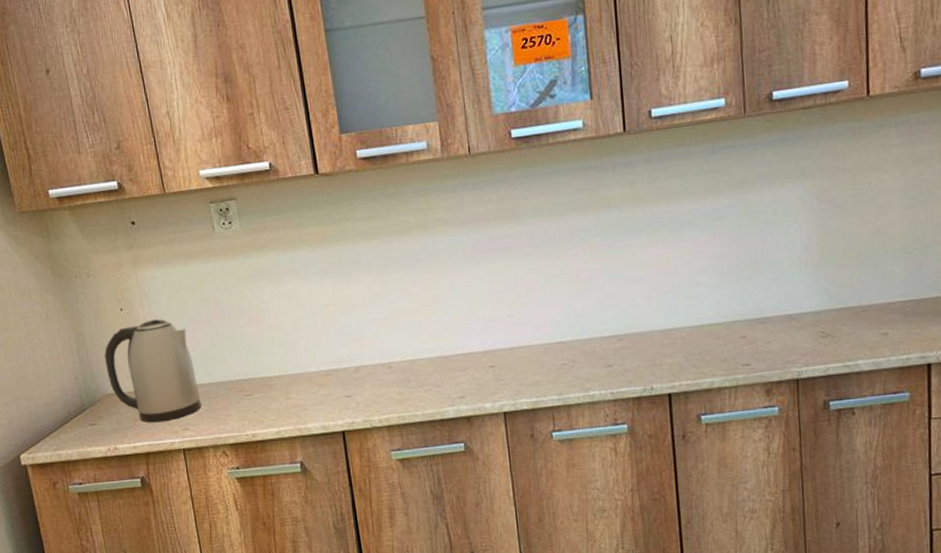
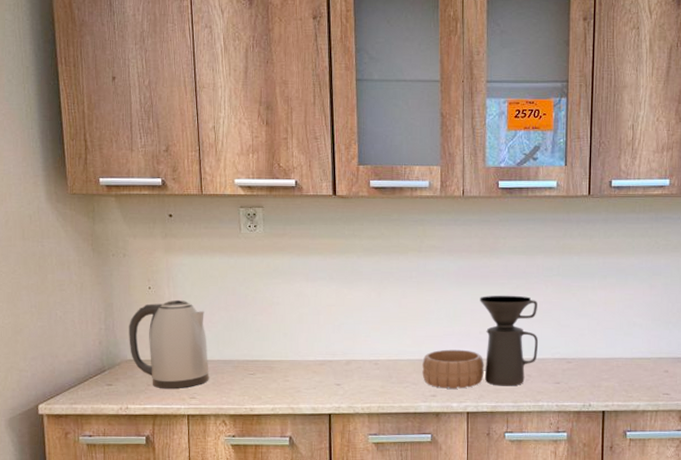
bowl: none [443,338,519,388] -> present [422,349,484,389]
coffee maker: none [504,266,582,378] -> present [480,295,538,386]

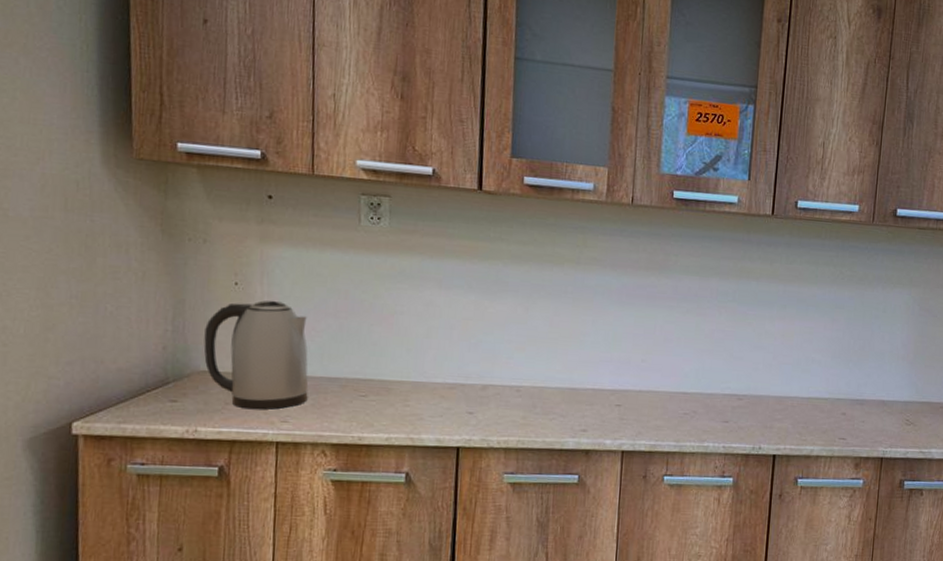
bowl: present [422,349,484,389] -> none [572,377,645,424]
coffee maker: present [480,295,538,386] -> none [644,319,709,423]

